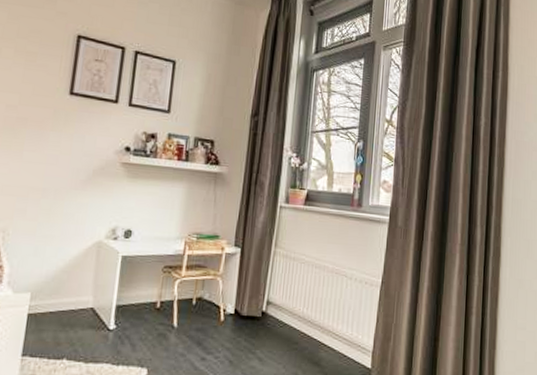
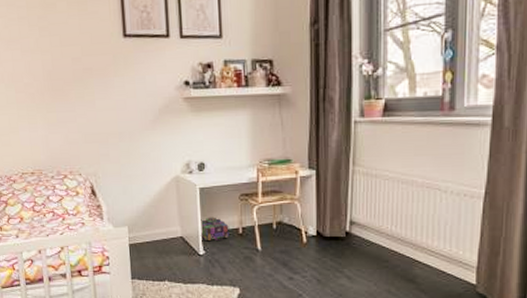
backpack: none [113,287,147,314] -> present [200,217,229,240]

